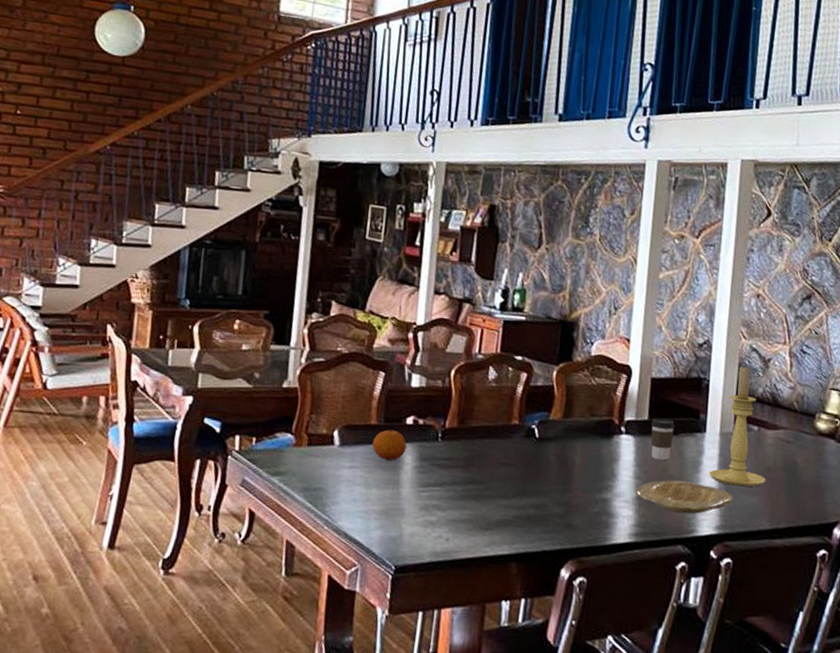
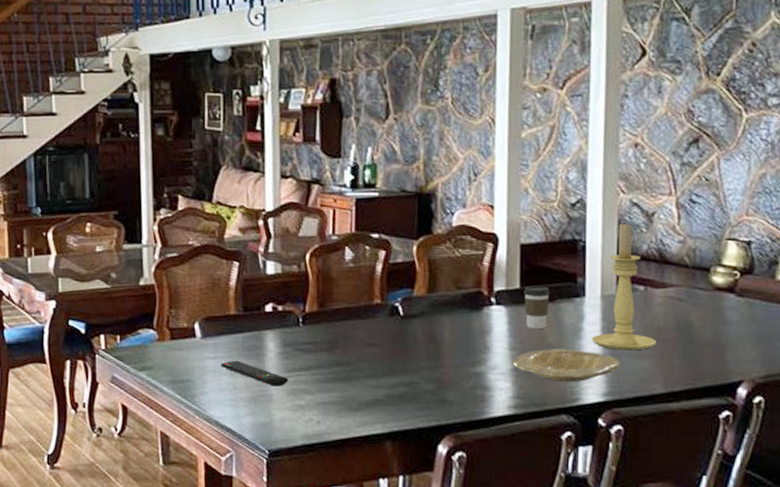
remote control: none [355,471,422,501] -> present [220,360,289,387]
fruit: present [372,429,407,461] -> none [234,318,268,348]

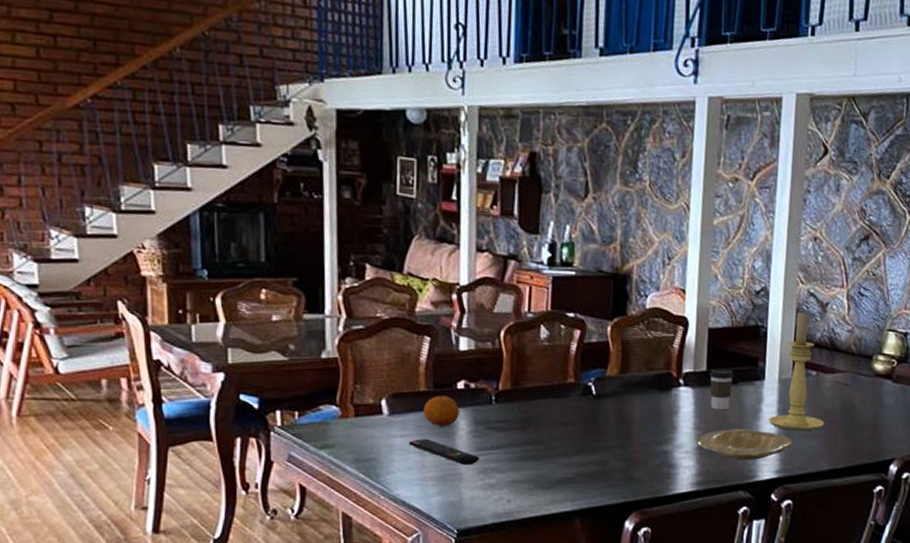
fruit: none [234,318,268,348] -> present [423,395,459,426]

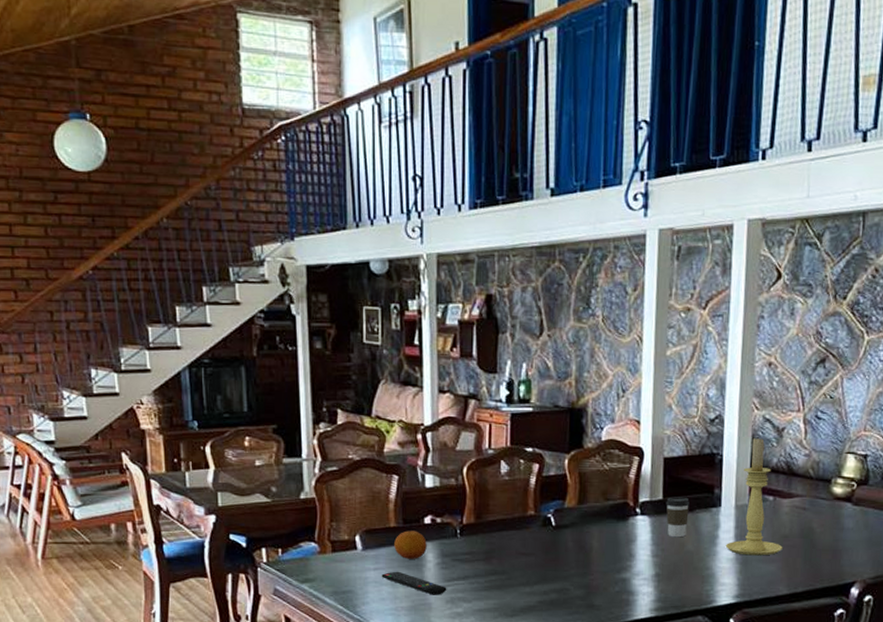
plate: present [697,428,793,461] -> none [654,554,751,586]

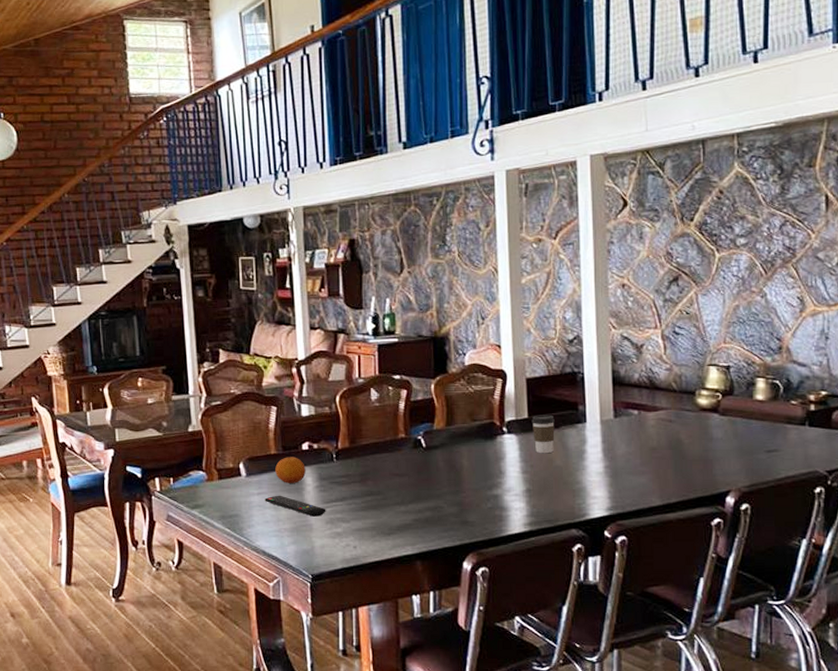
candle holder: present [725,436,783,556] -> none [593,353,652,469]

